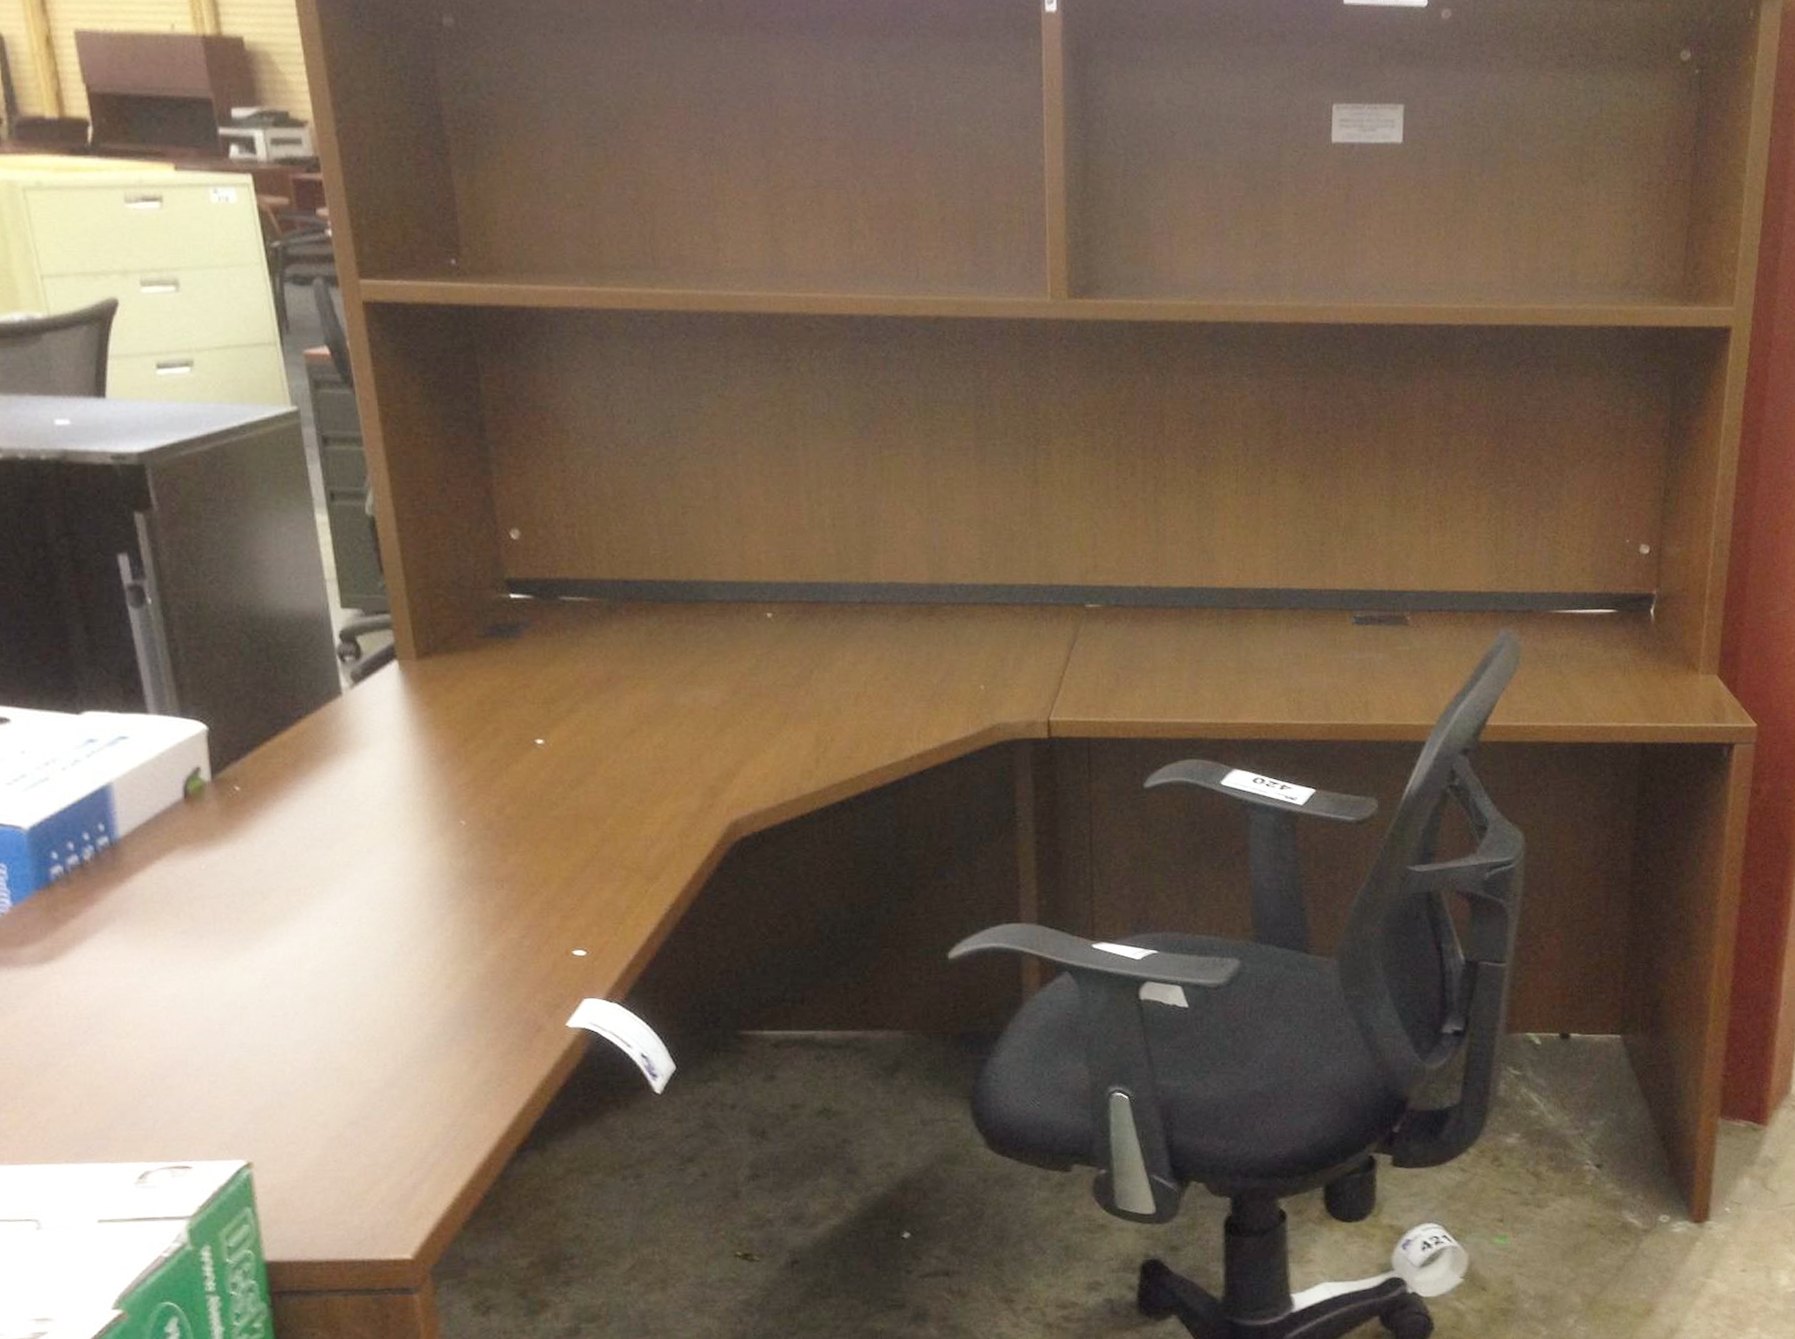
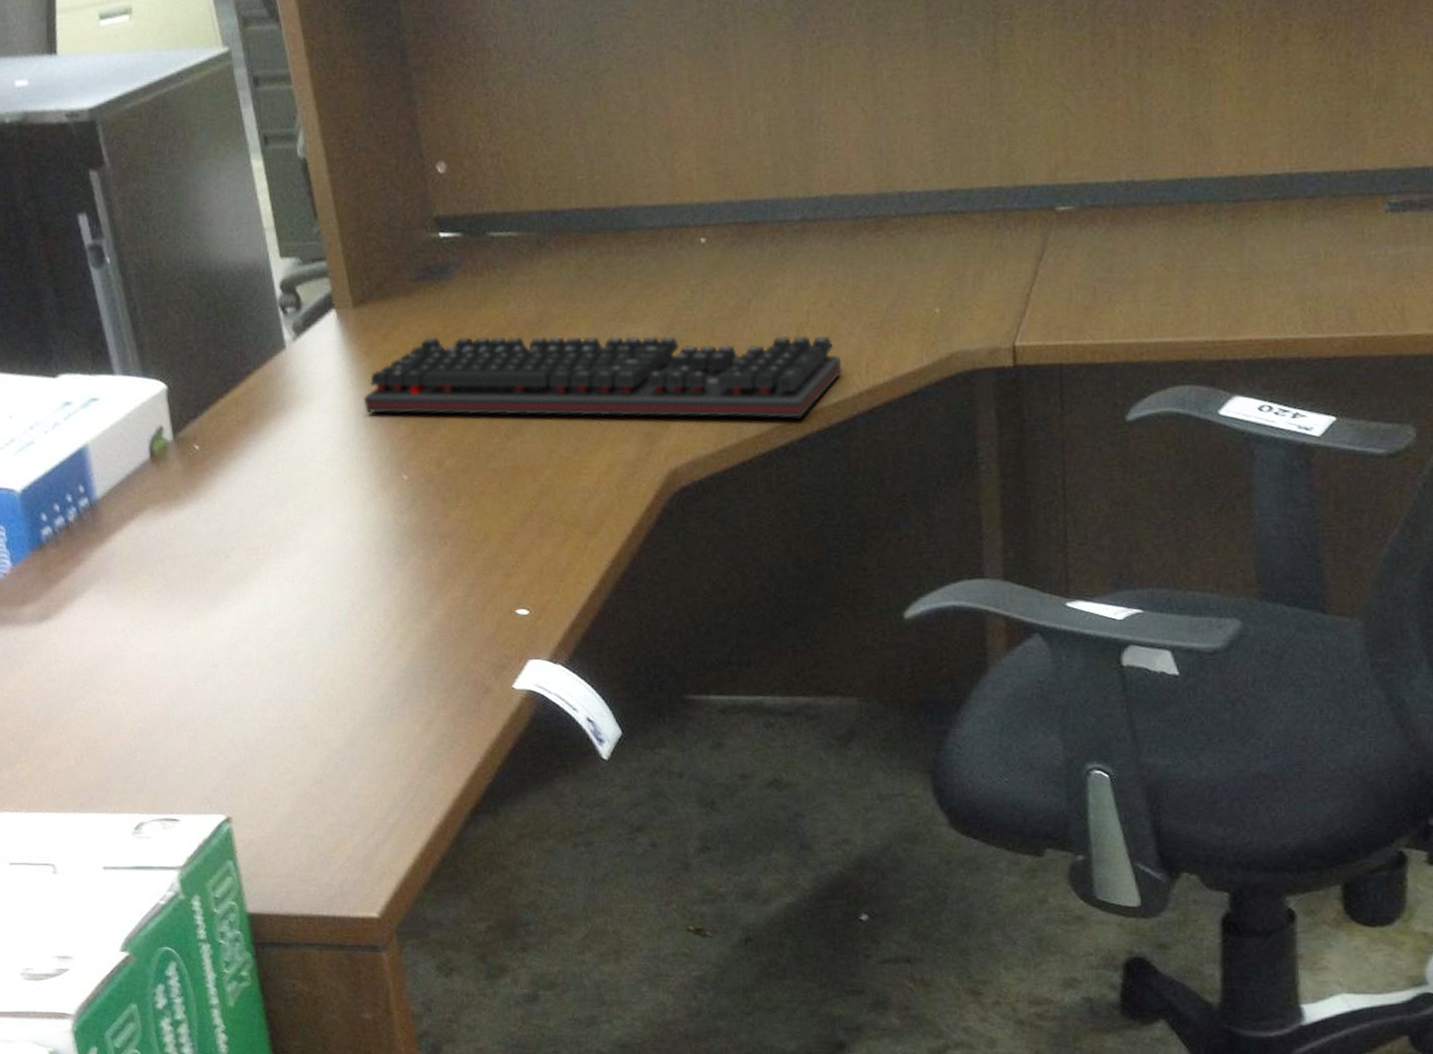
keyboard: none [422,690,896,778] -> present [363,335,842,419]

